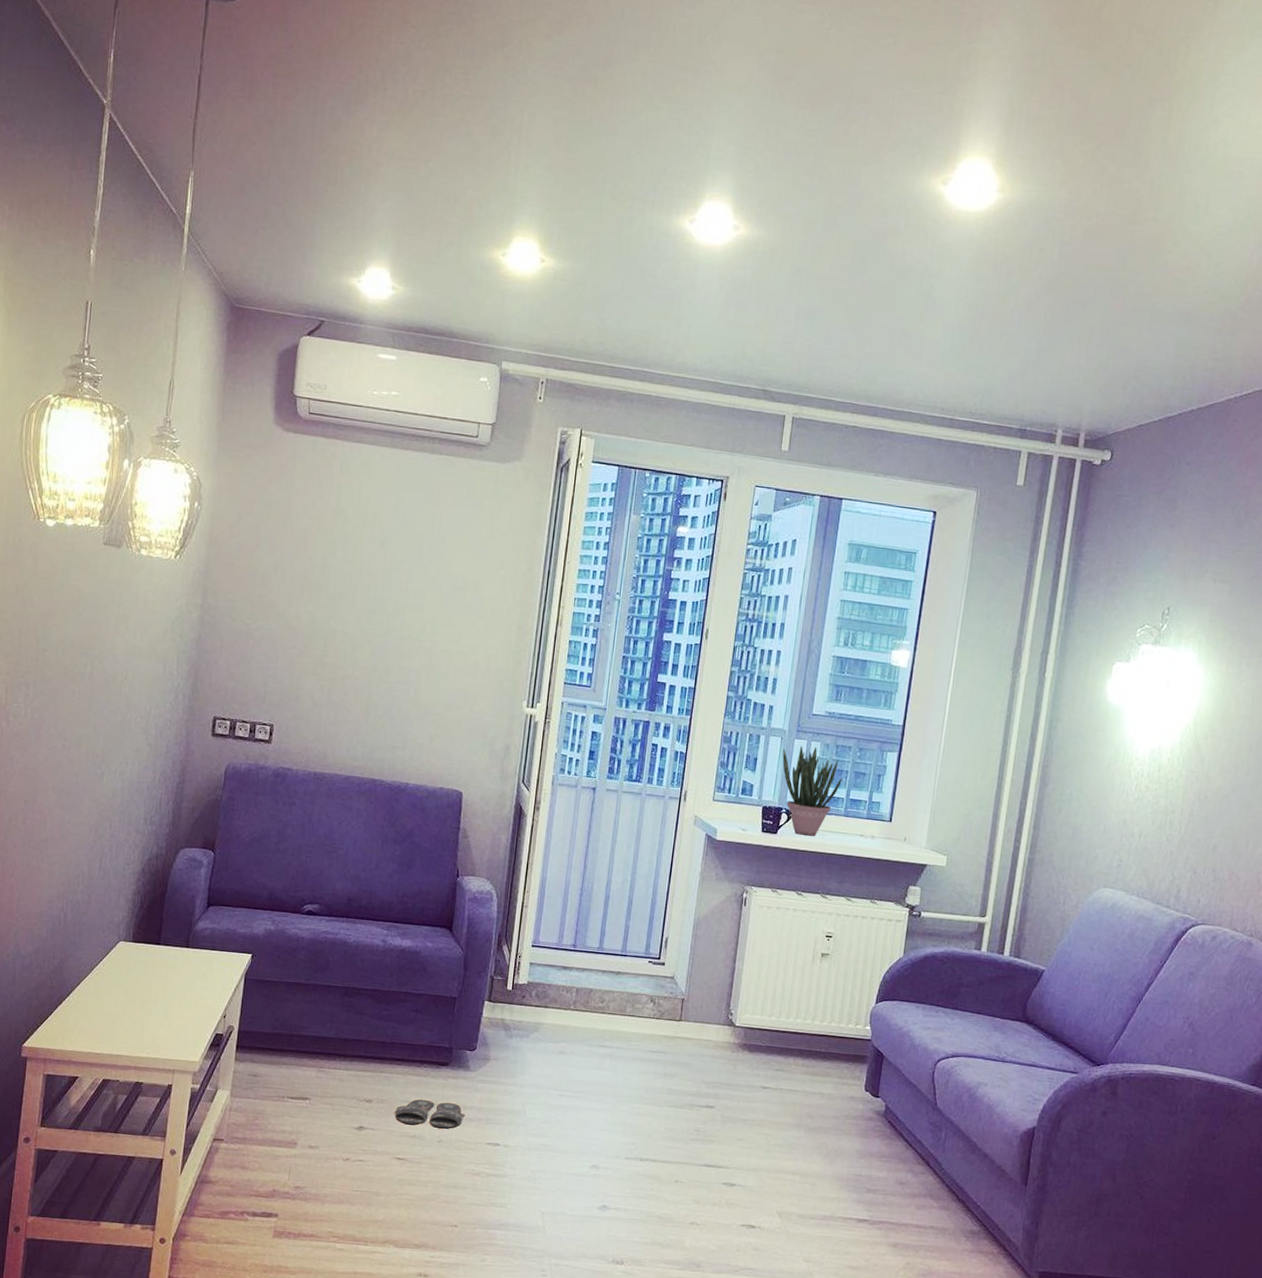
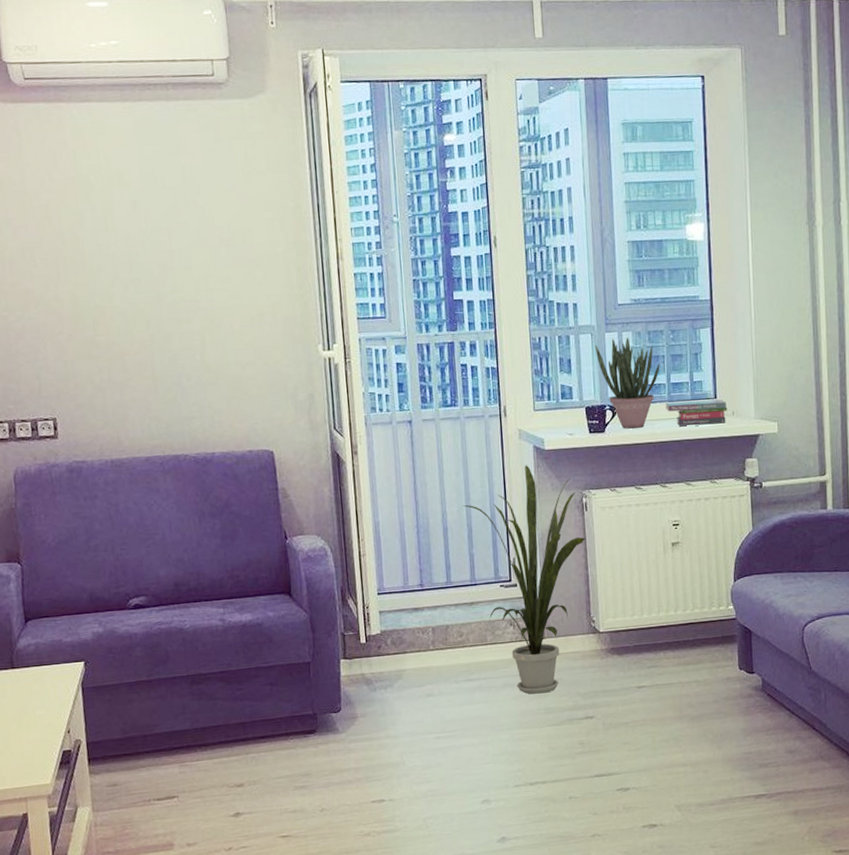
slippers: present [395,1098,466,1129] -> none [269,769,344,801]
house plant: none [628,851,740,1074] -> present [462,465,586,694]
books: none [839,817,901,849] -> present [665,399,728,427]

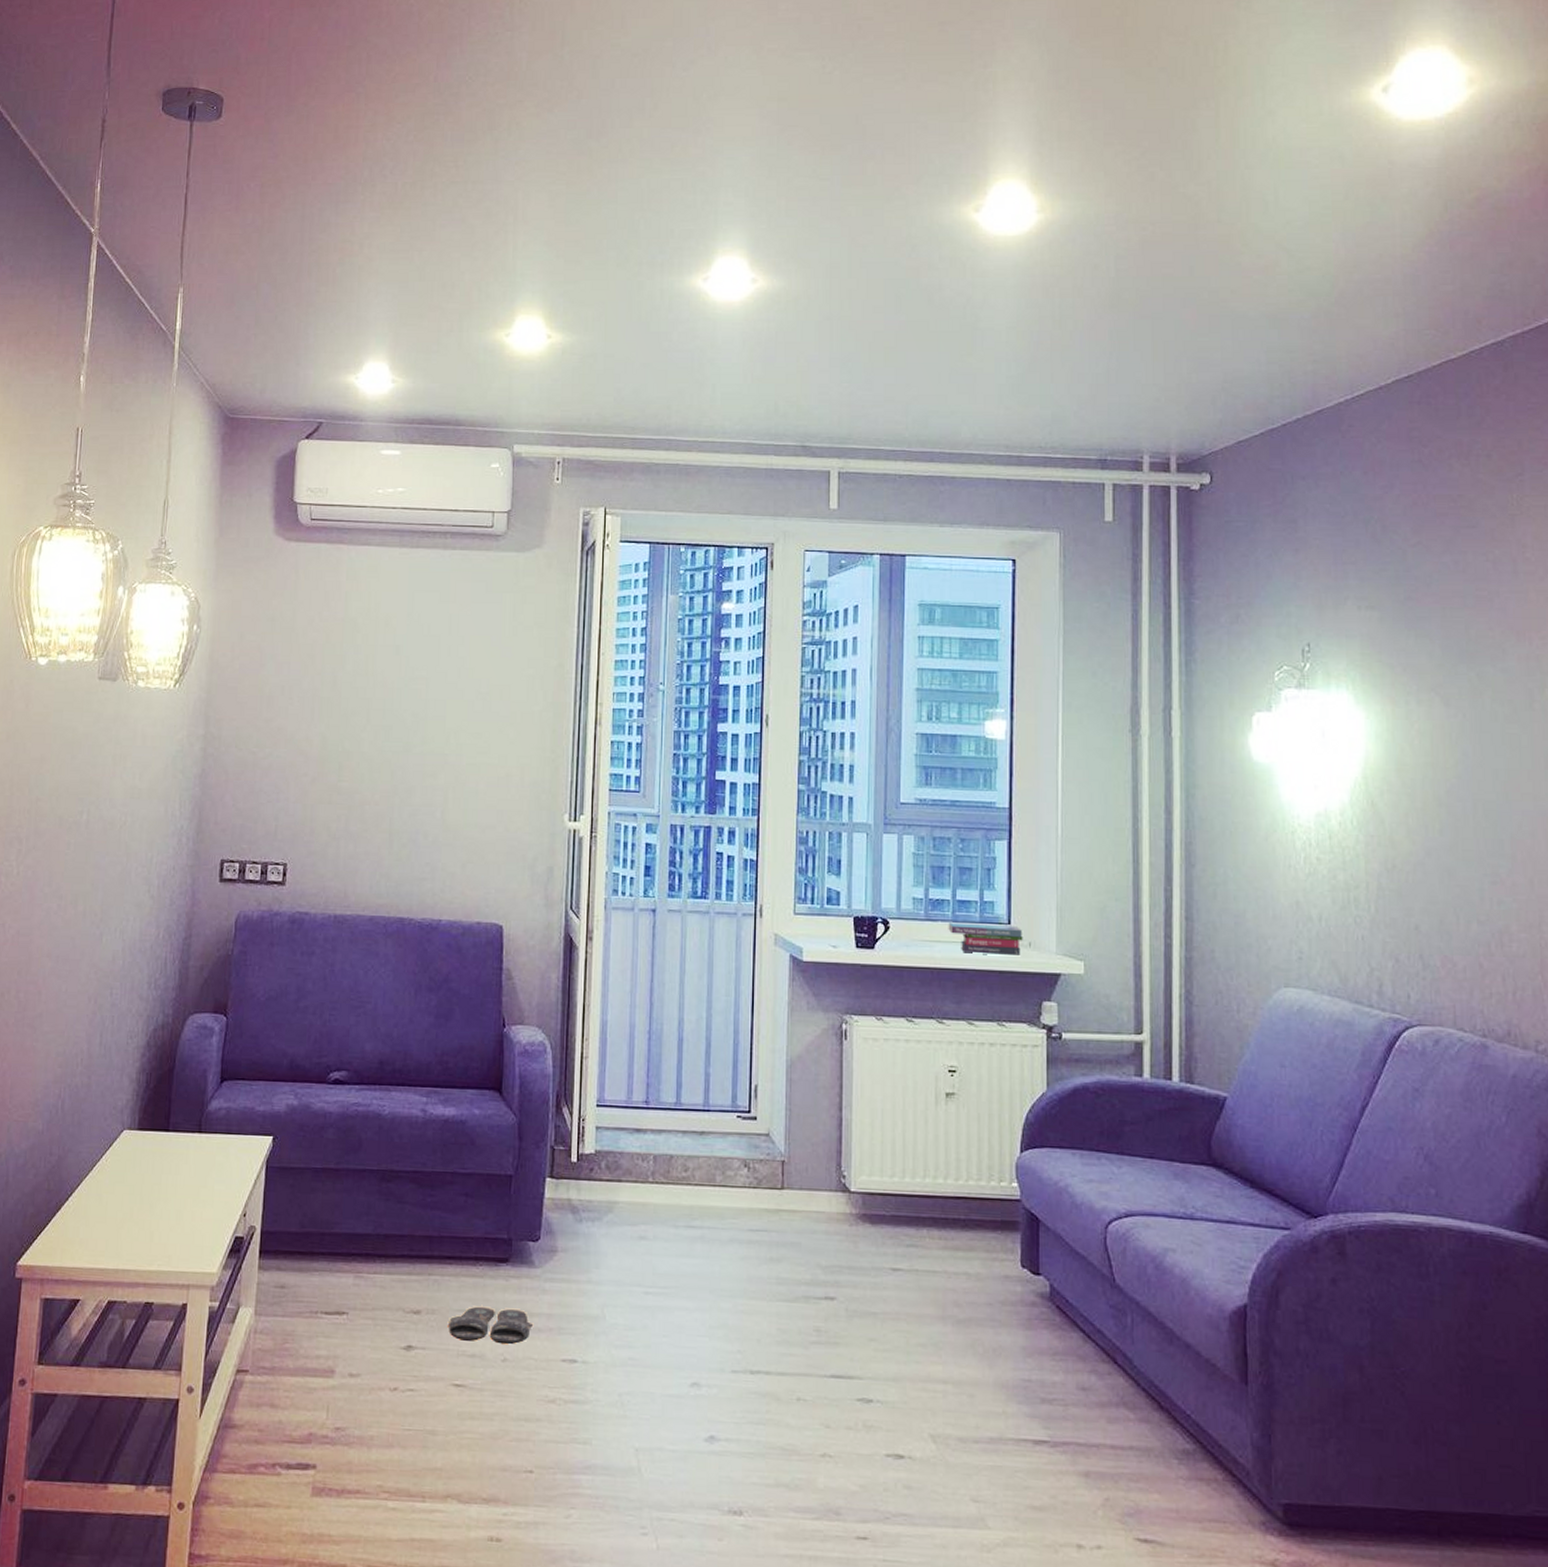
slippers: none [269,769,344,801] -> present [449,1306,534,1344]
house plant: present [462,465,586,694] -> none [703,976,843,1258]
potted plant: present [595,337,660,430] -> none [871,841,945,950]

